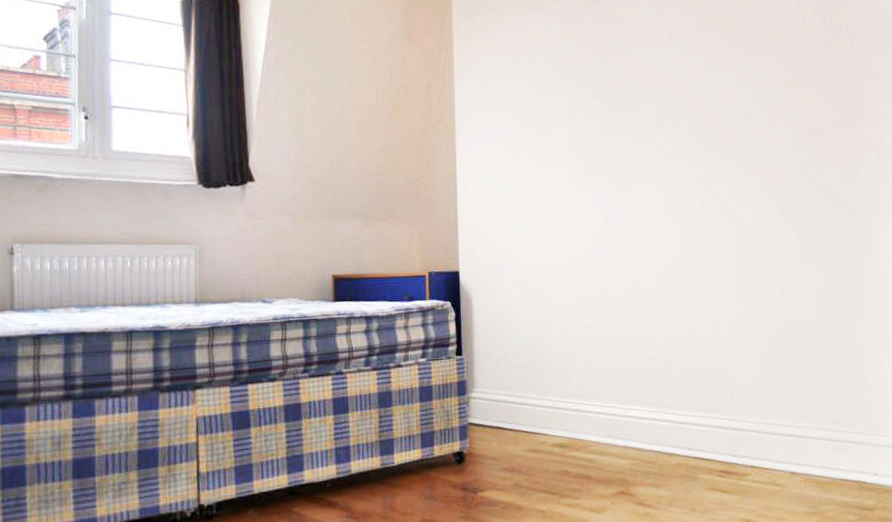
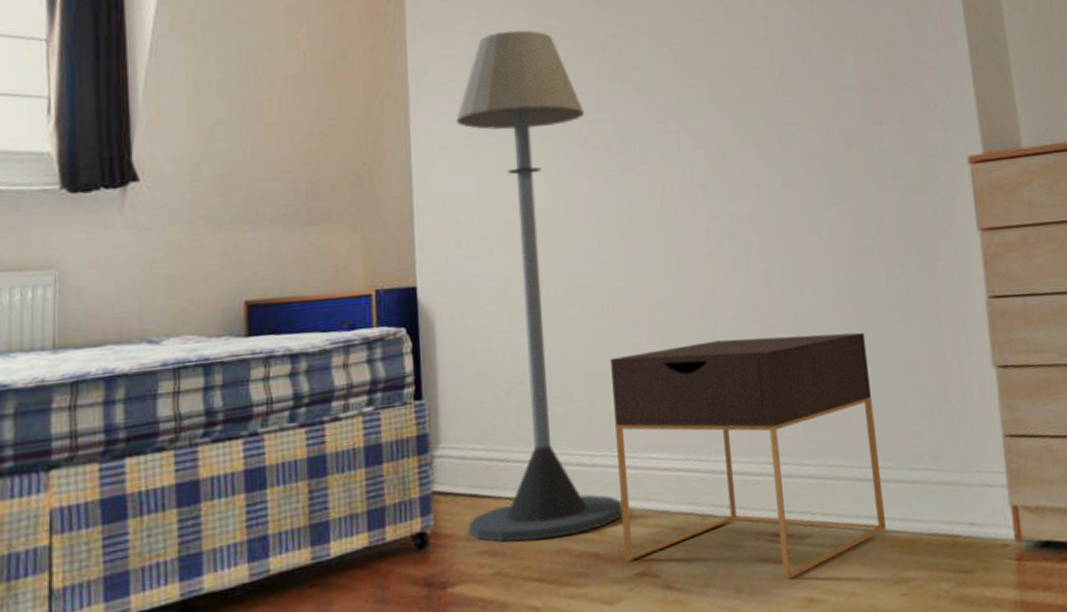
floor lamp: none [491,75,609,464] -> present [456,30,623,543]
nightstand: none [604,324,808,505] -> present [610,332,886,579]

